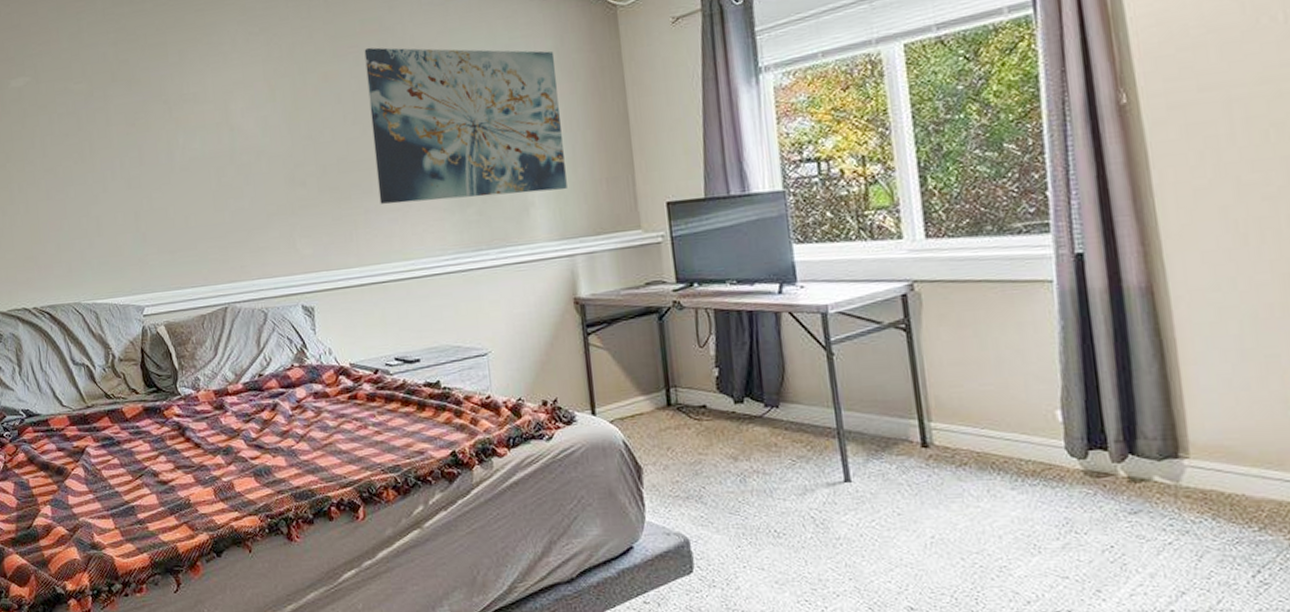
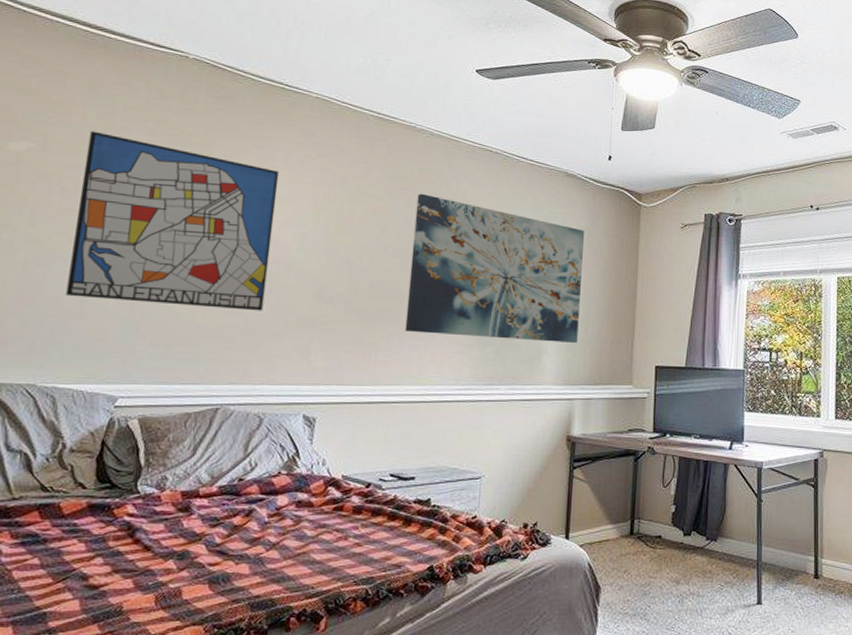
wall art: none [67,53,245,217] -> present [66,131,280,311]

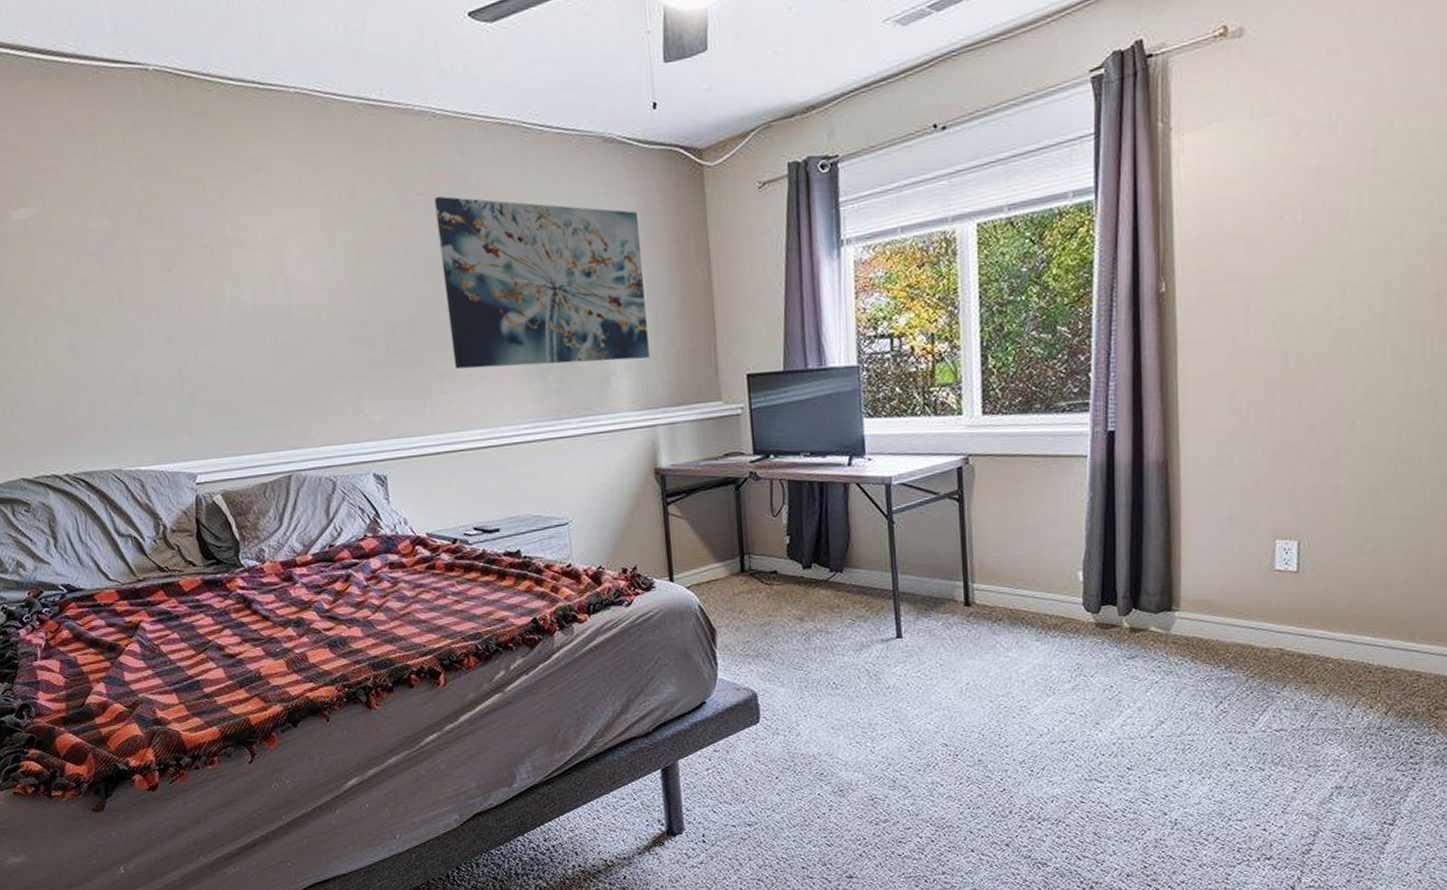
wall art: present [66,131,280,311] -> none [81,182,305,375]

